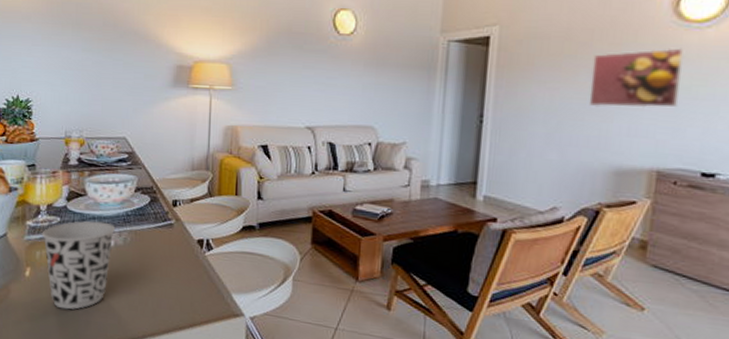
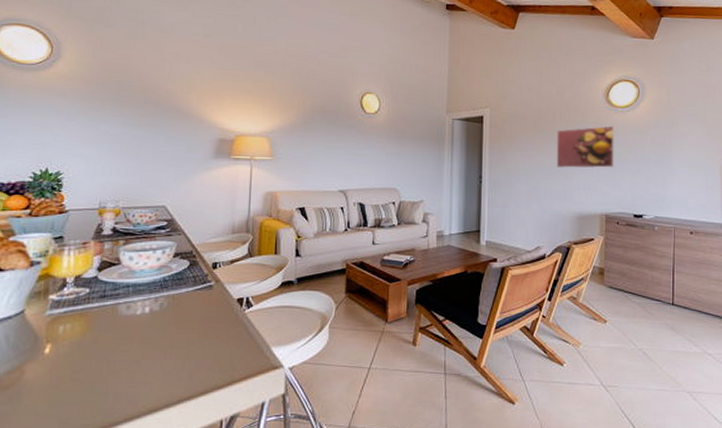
cup: present [41,220,116,310] -> none [66,289,152,384]

